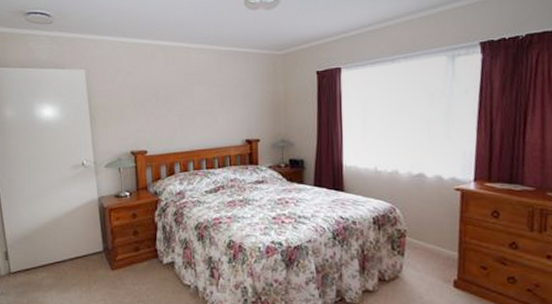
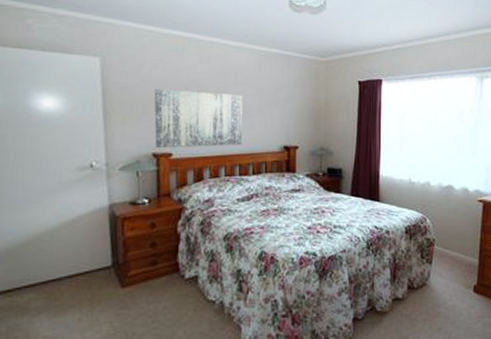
wall art: none [129,93,208,146] -> present [154,88,243,148]

